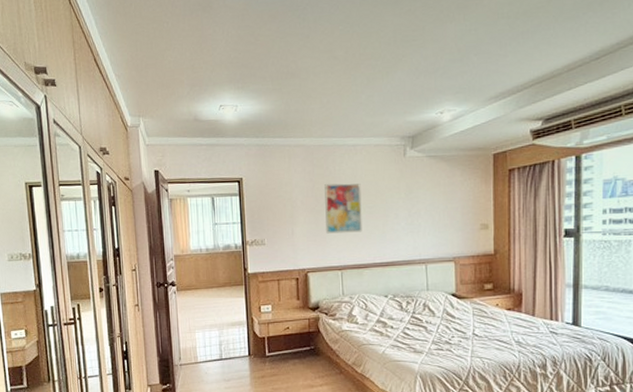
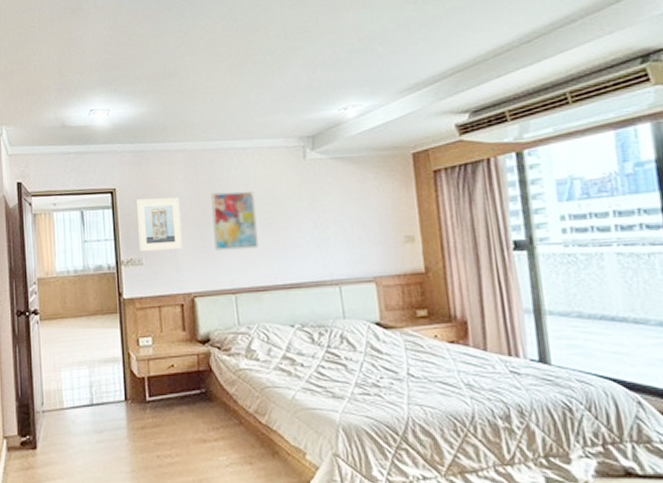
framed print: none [260,187,299,234] -> present [136,197,183,252]

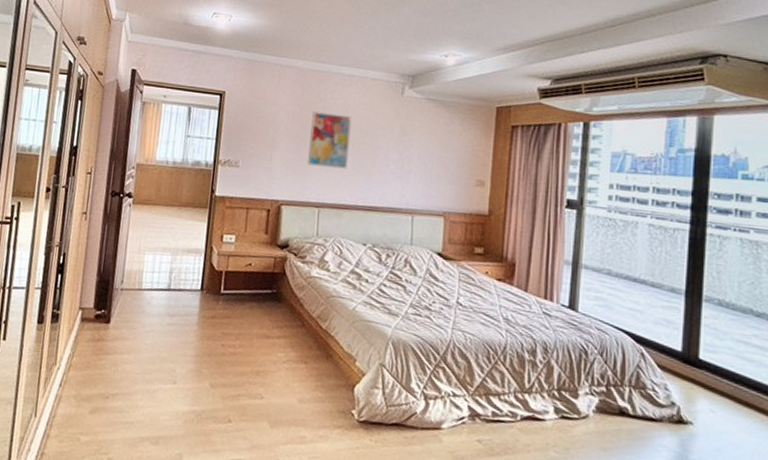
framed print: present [136,197,183,252] -> none [237,105,283,159]

